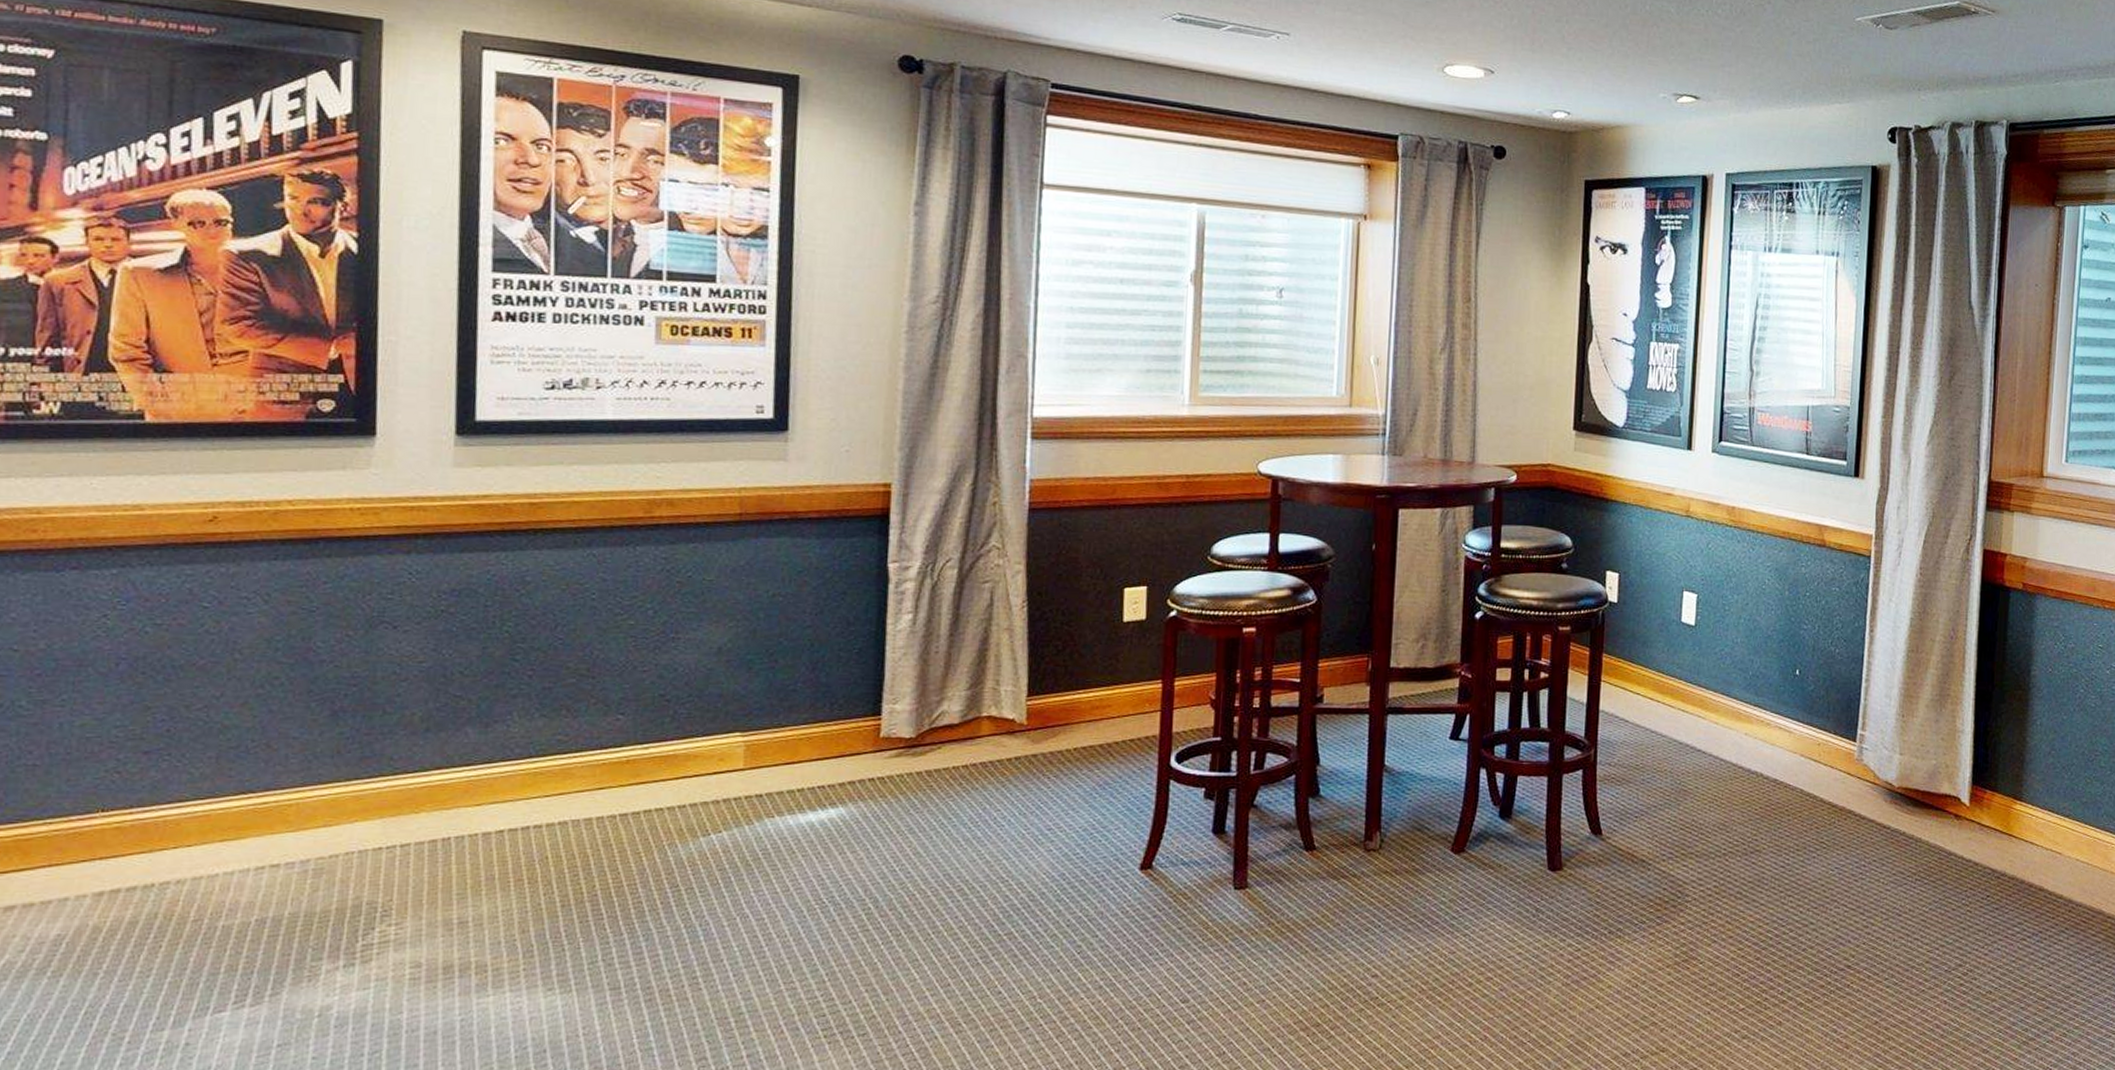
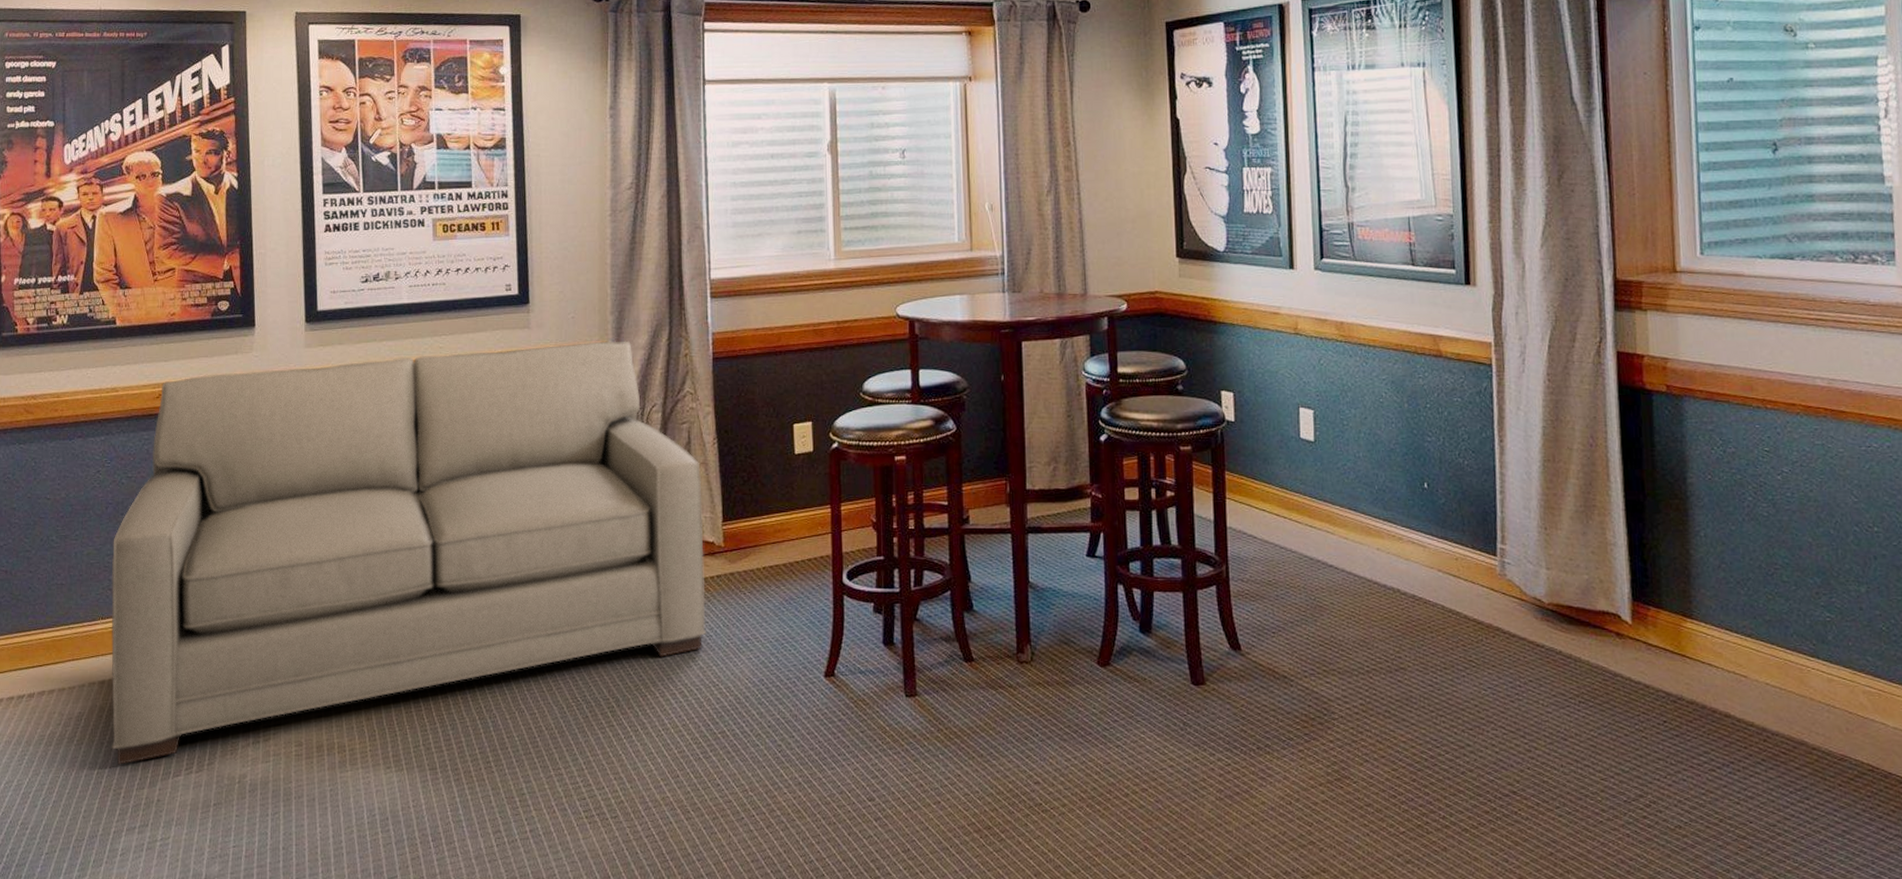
sofa: none [111,481,1004,1001] -> present [111,341,706,765]

